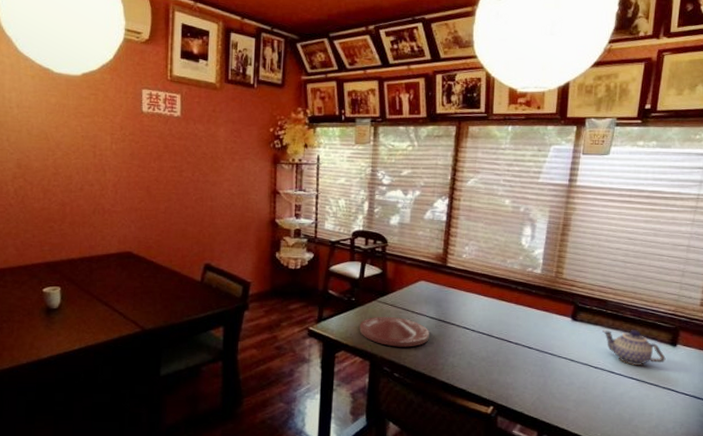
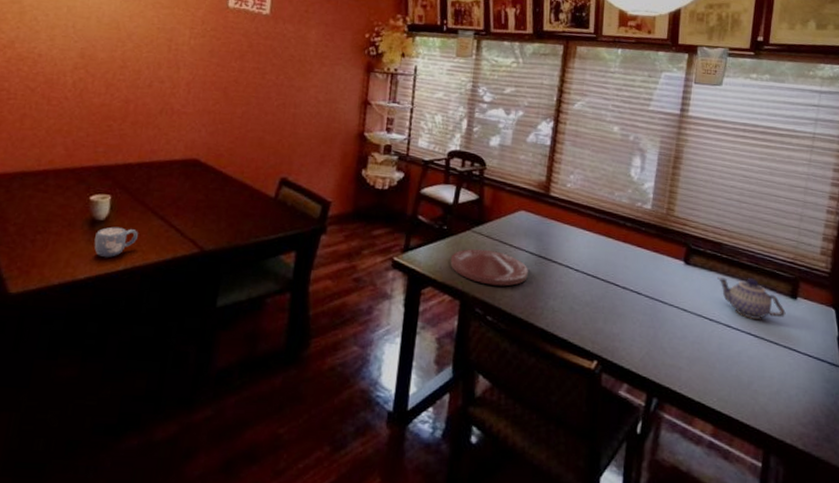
mug: none [52,313,87,339] -> present [94,226,138,257]

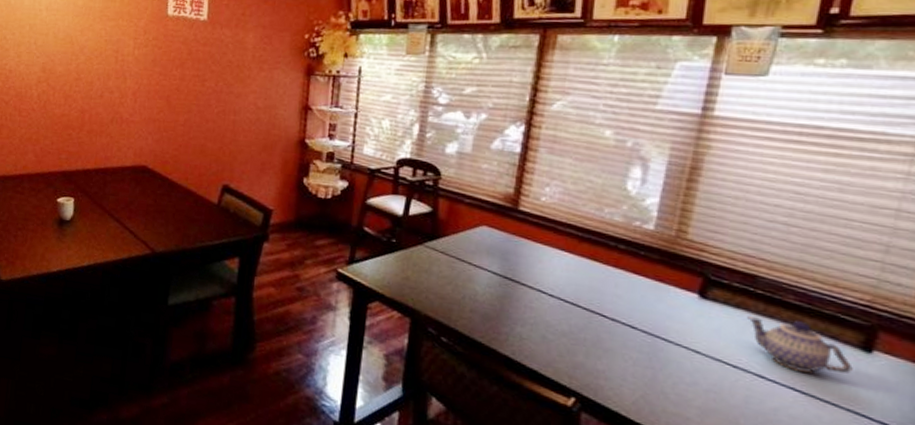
mug: present [94,226,138,257] -> none [63,226,98,254]
plate: present [450,249,528,286] -> none [399,264,491,307]

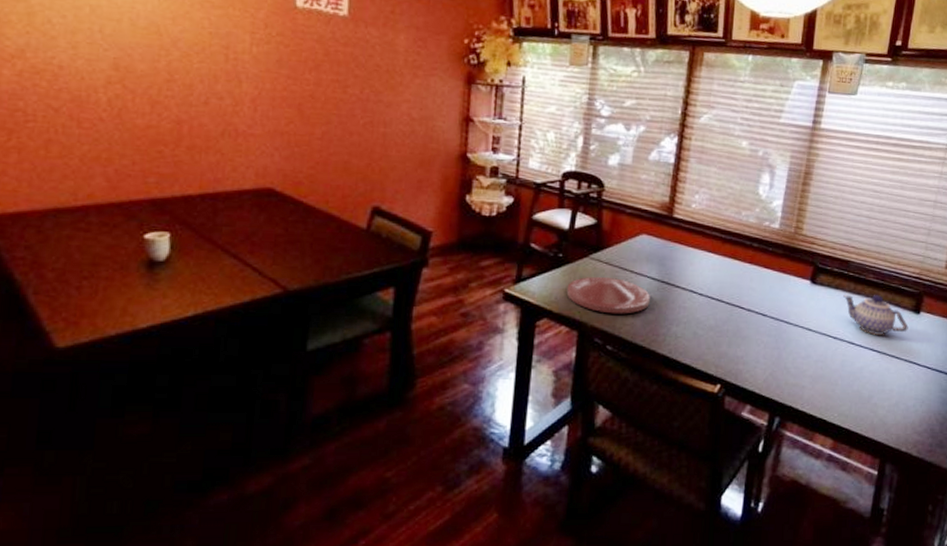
plate: none [399,264,491,307] -> present [566,276,650,314]

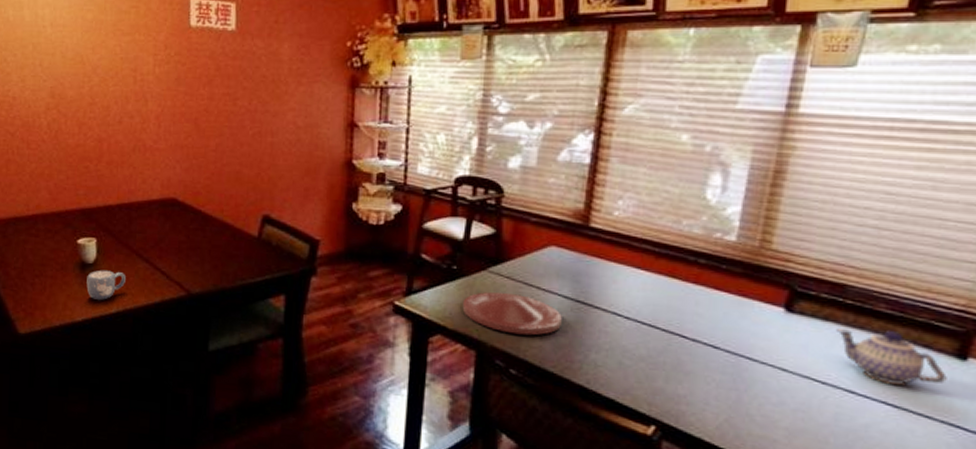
mug: none [155,268,207,302] -> present [86,270,126,300]

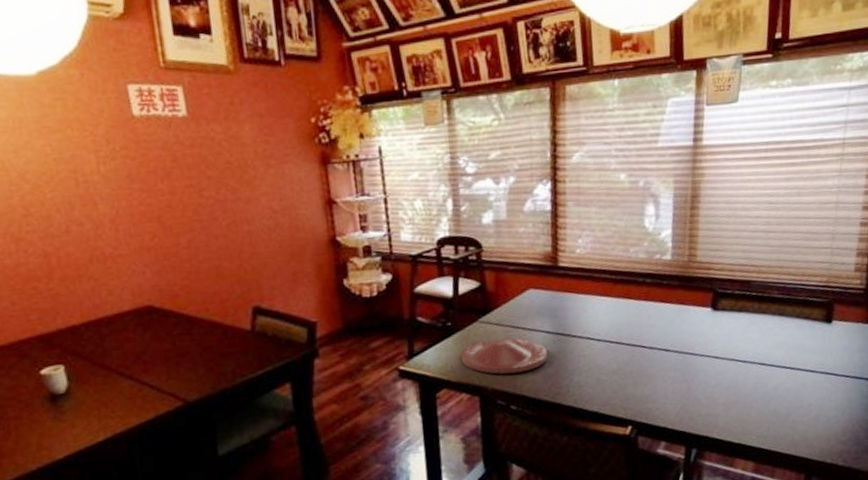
mug: present [86,270,126,300] -> none [60,396,109,432]
teapot: present [836,329,947,385] -> none [748,310,821,352]

